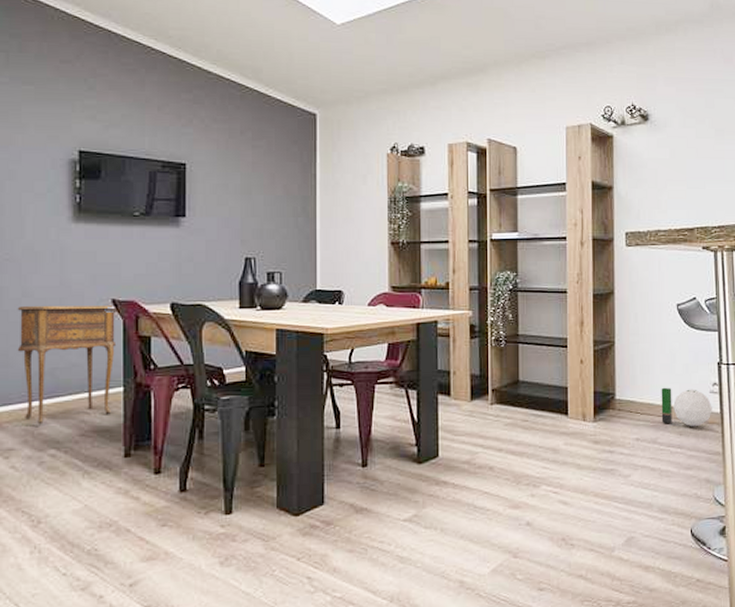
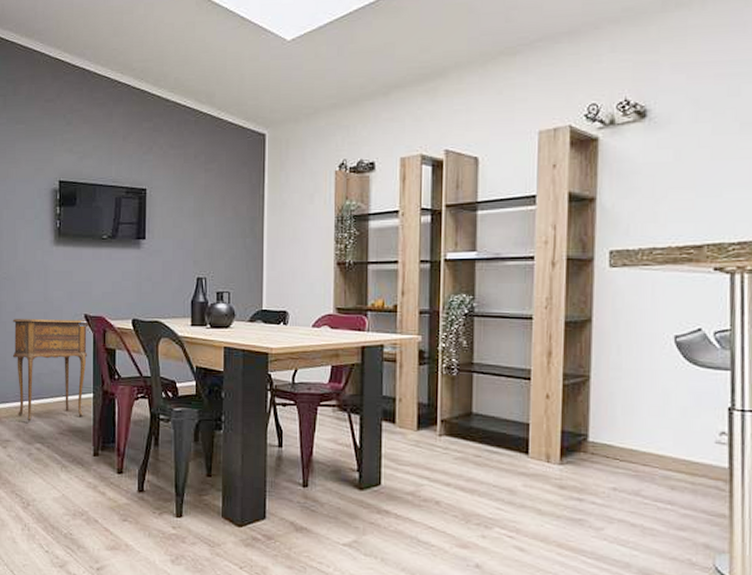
plant pot: present [661,387,712,427] -> none [647,432,718,482]

